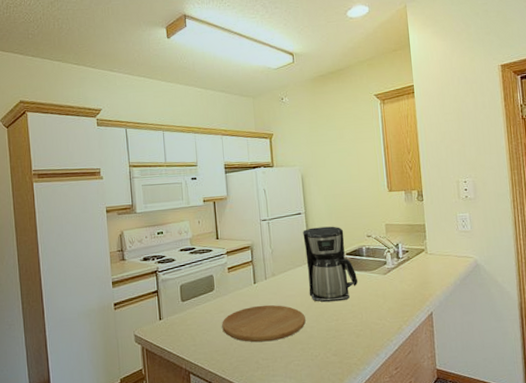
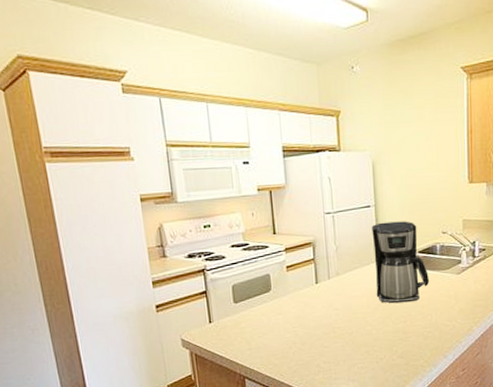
cutting board: present [222,304,306,343] -> none [280,306,371,346]

